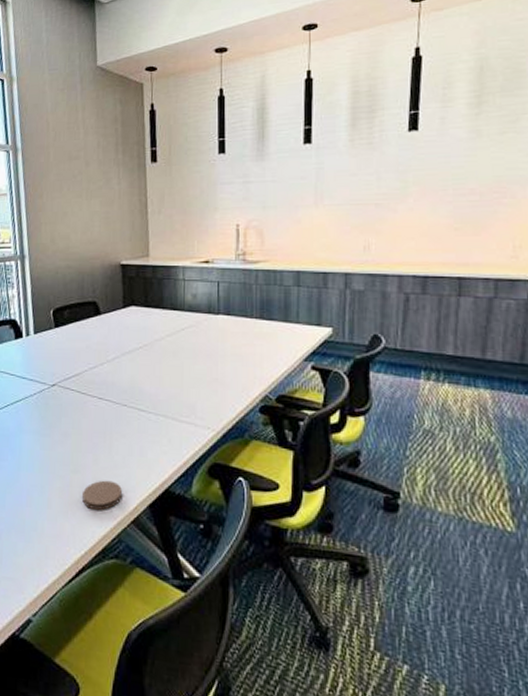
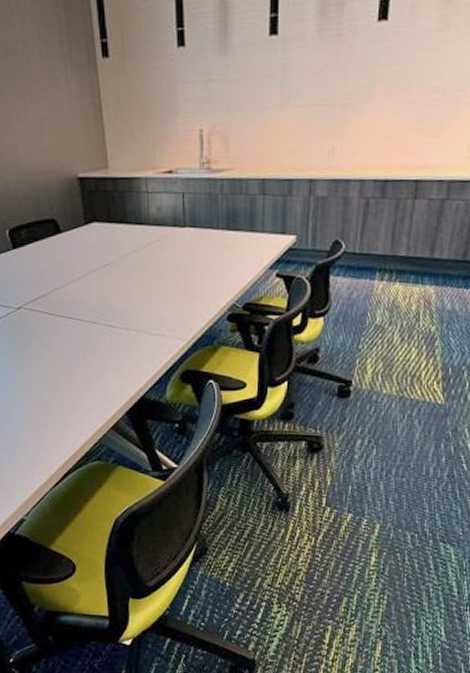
coaster: present [82,480,123,510] -> none [61,394,101,420]

